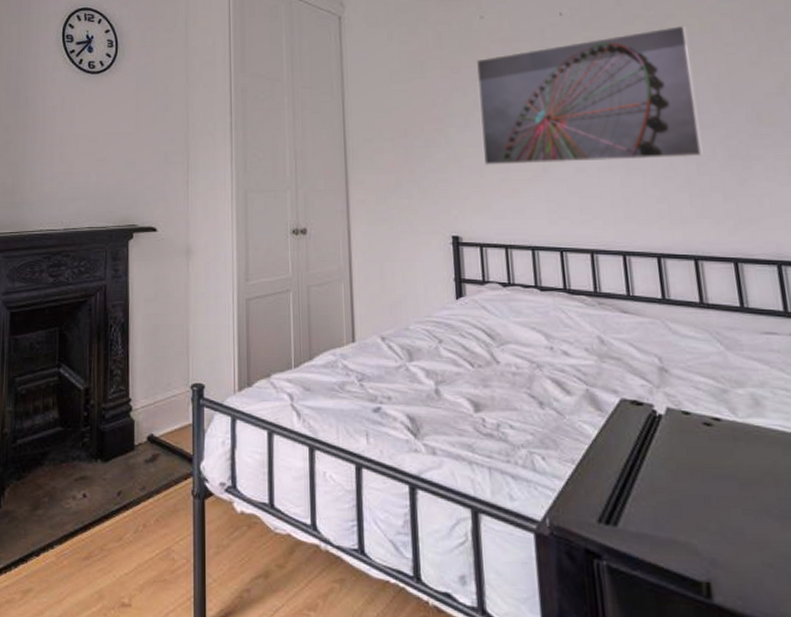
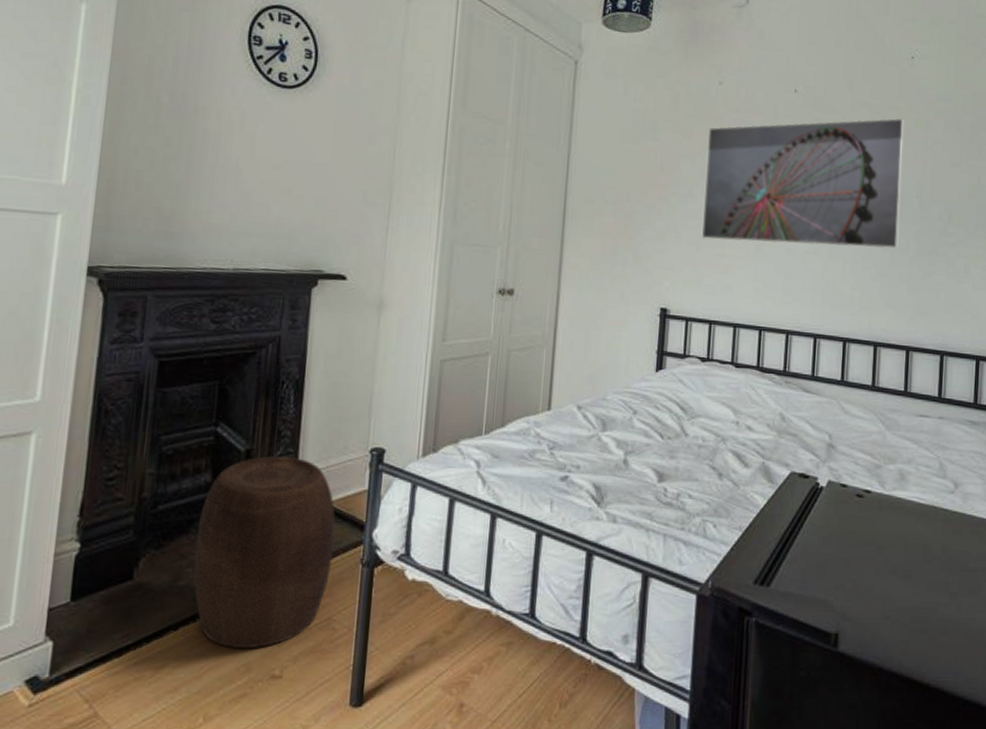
stool: none [49,394,167,577] -> present [193,456,336,649]

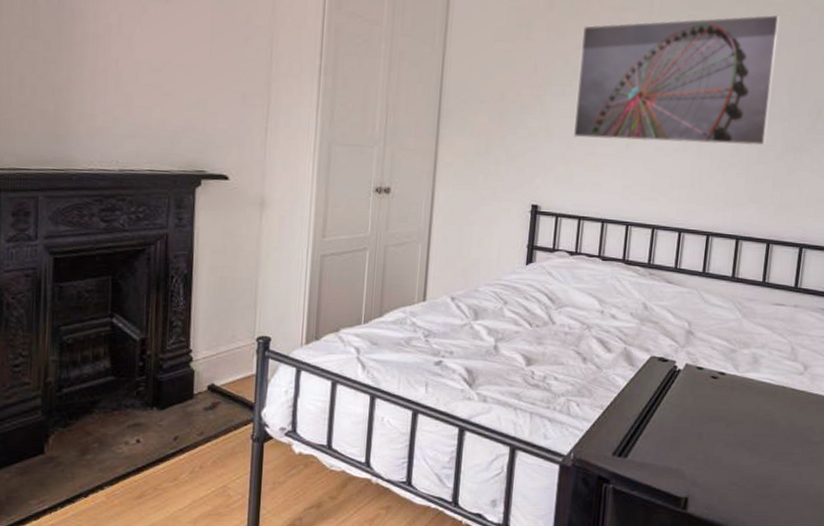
stool: present [193,456,336,649] -> none [98,345,227,513]

